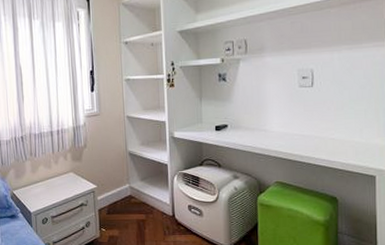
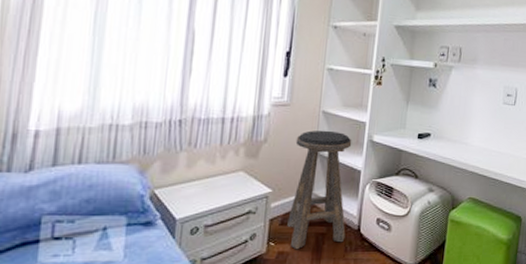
stool: none [109,132,163,234] -> present [287,130,352,250]

